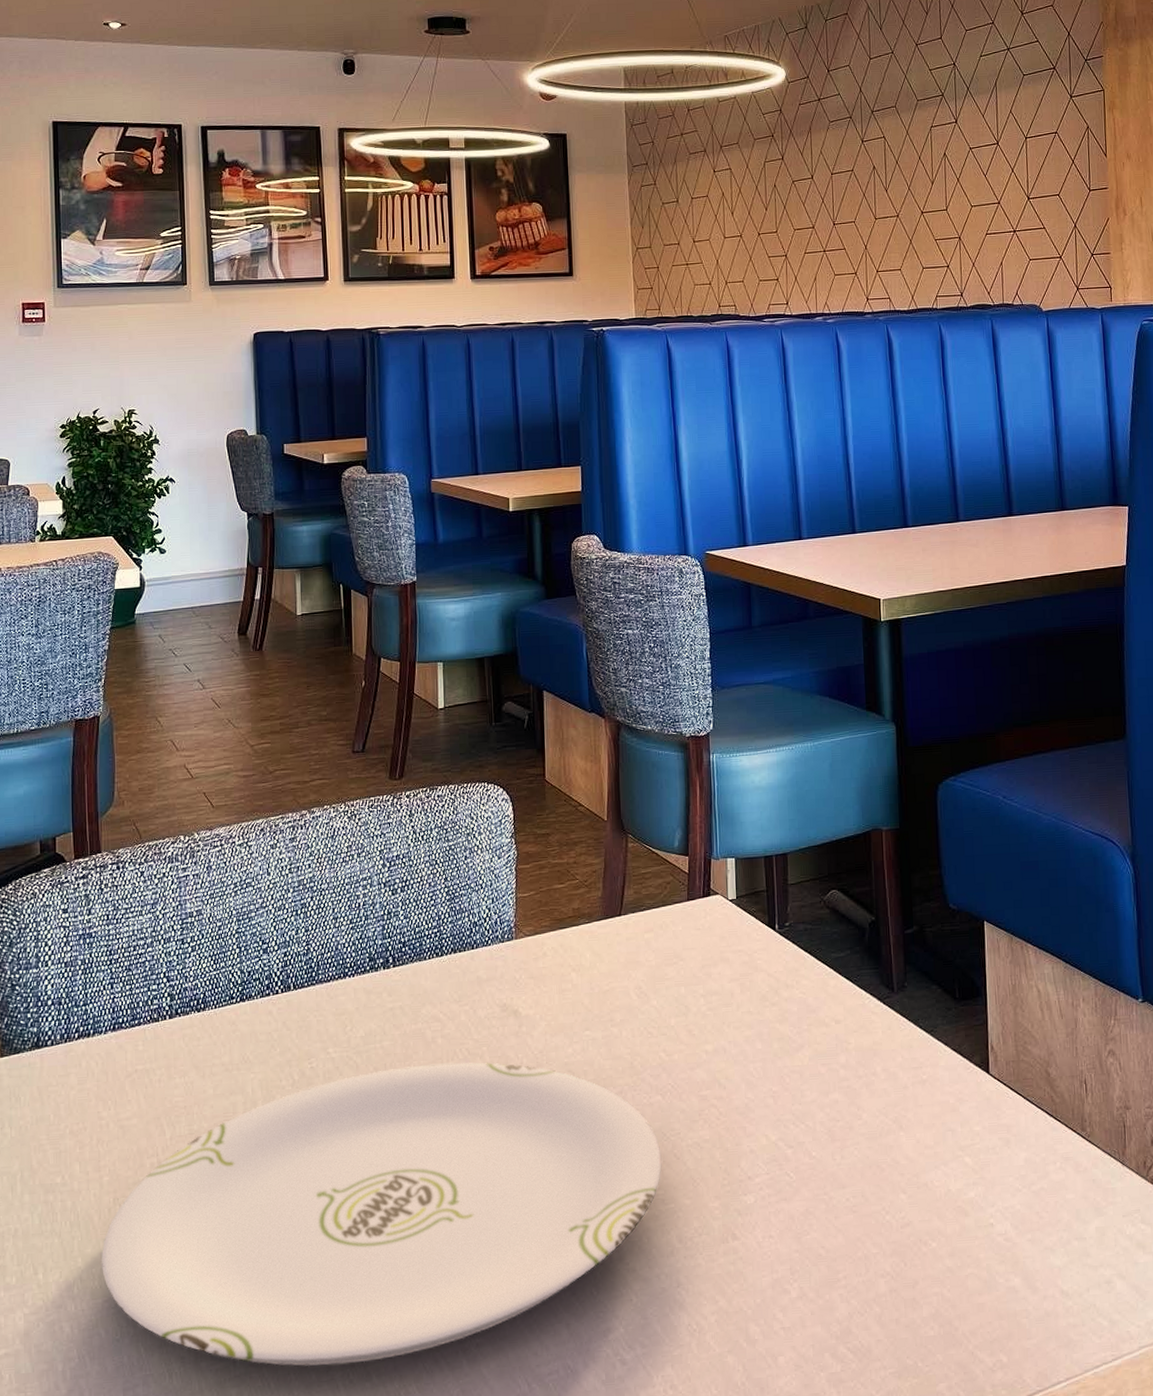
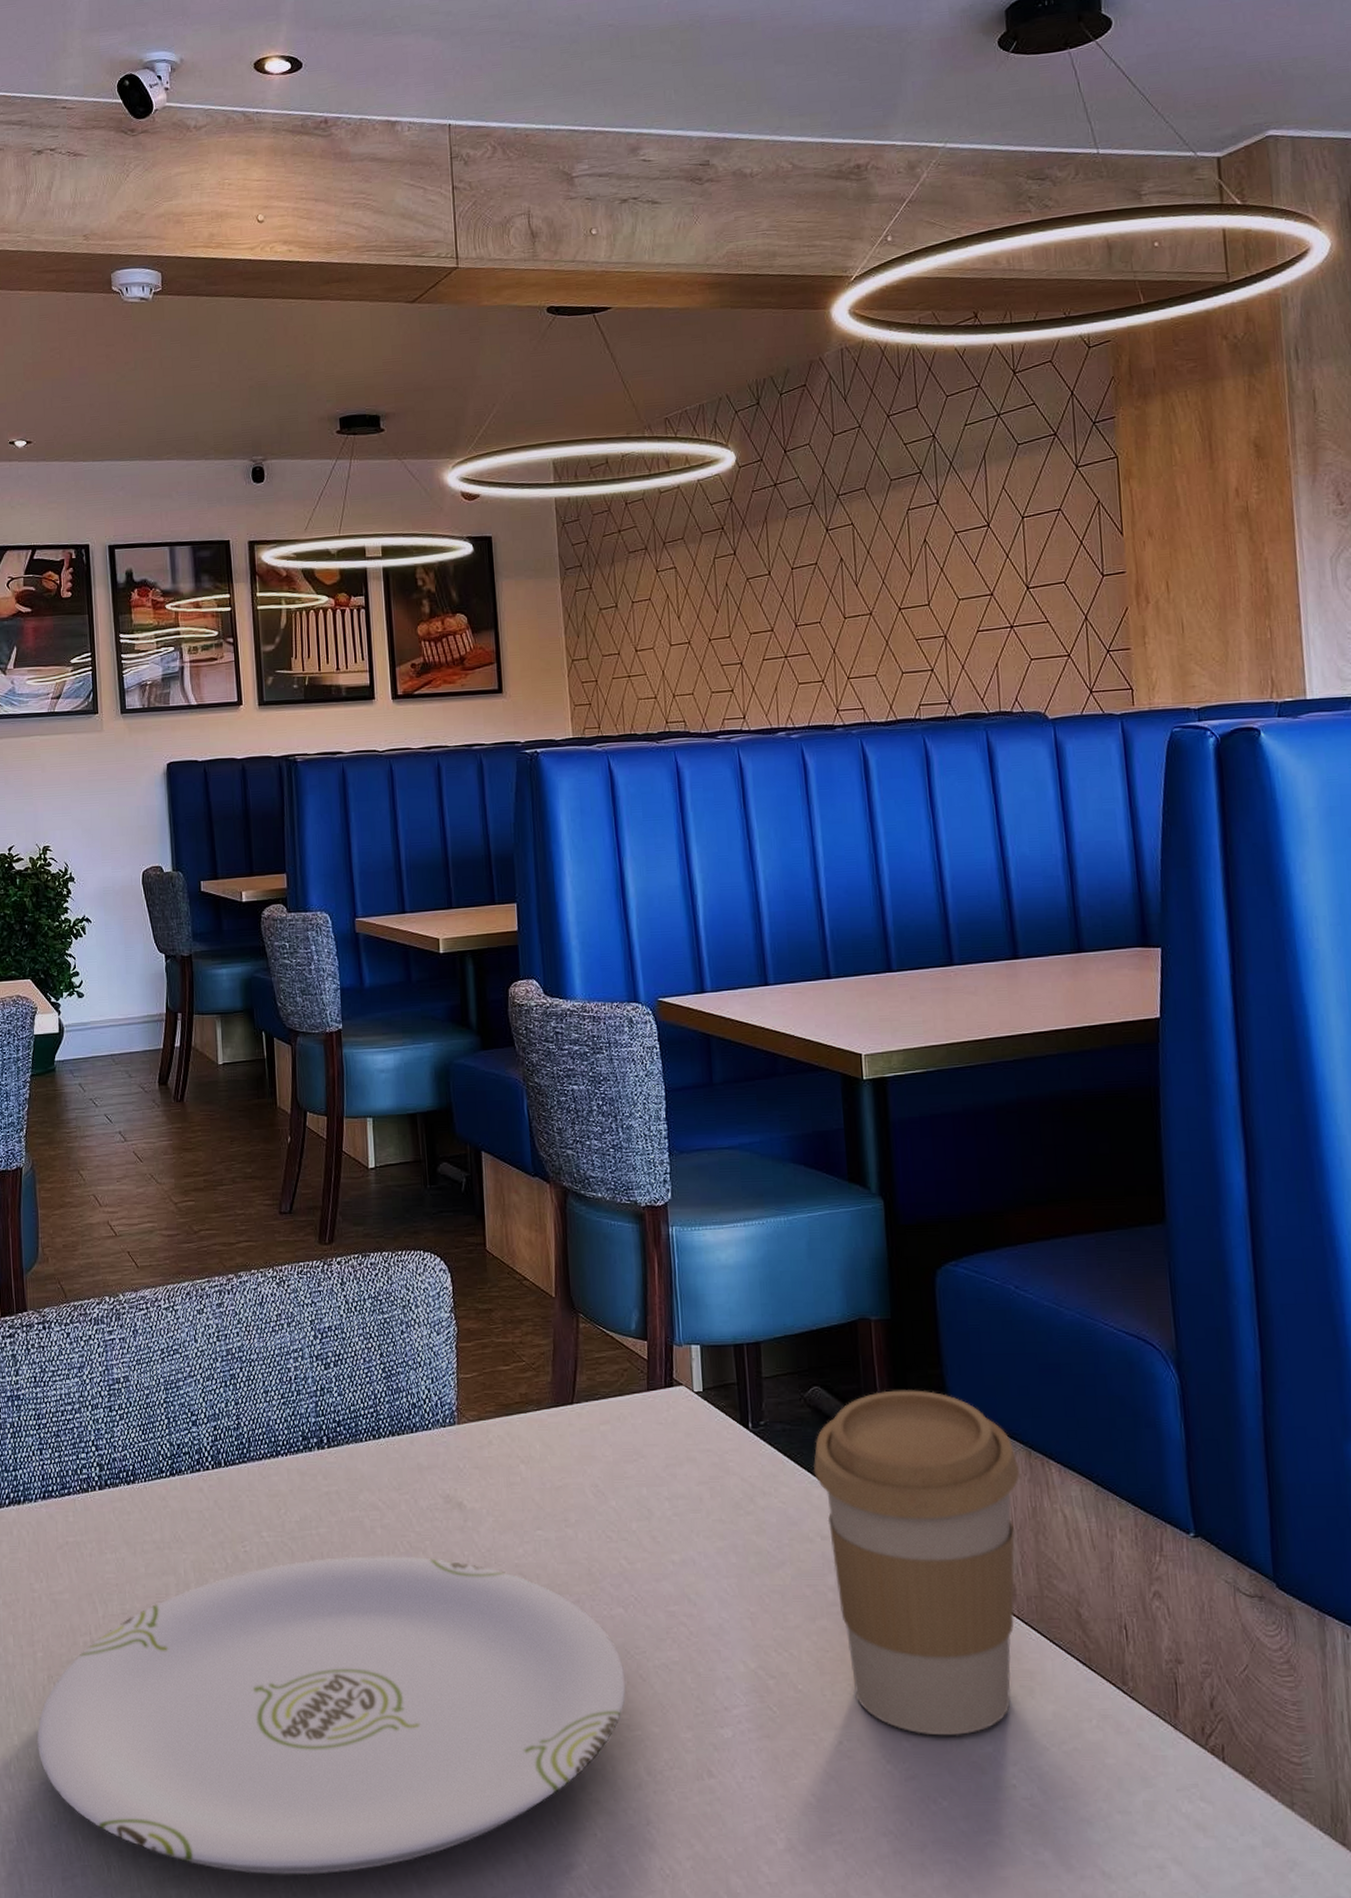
coffee cup: none [830,889,1003,1187] -> present [813,1390,1020,1736]

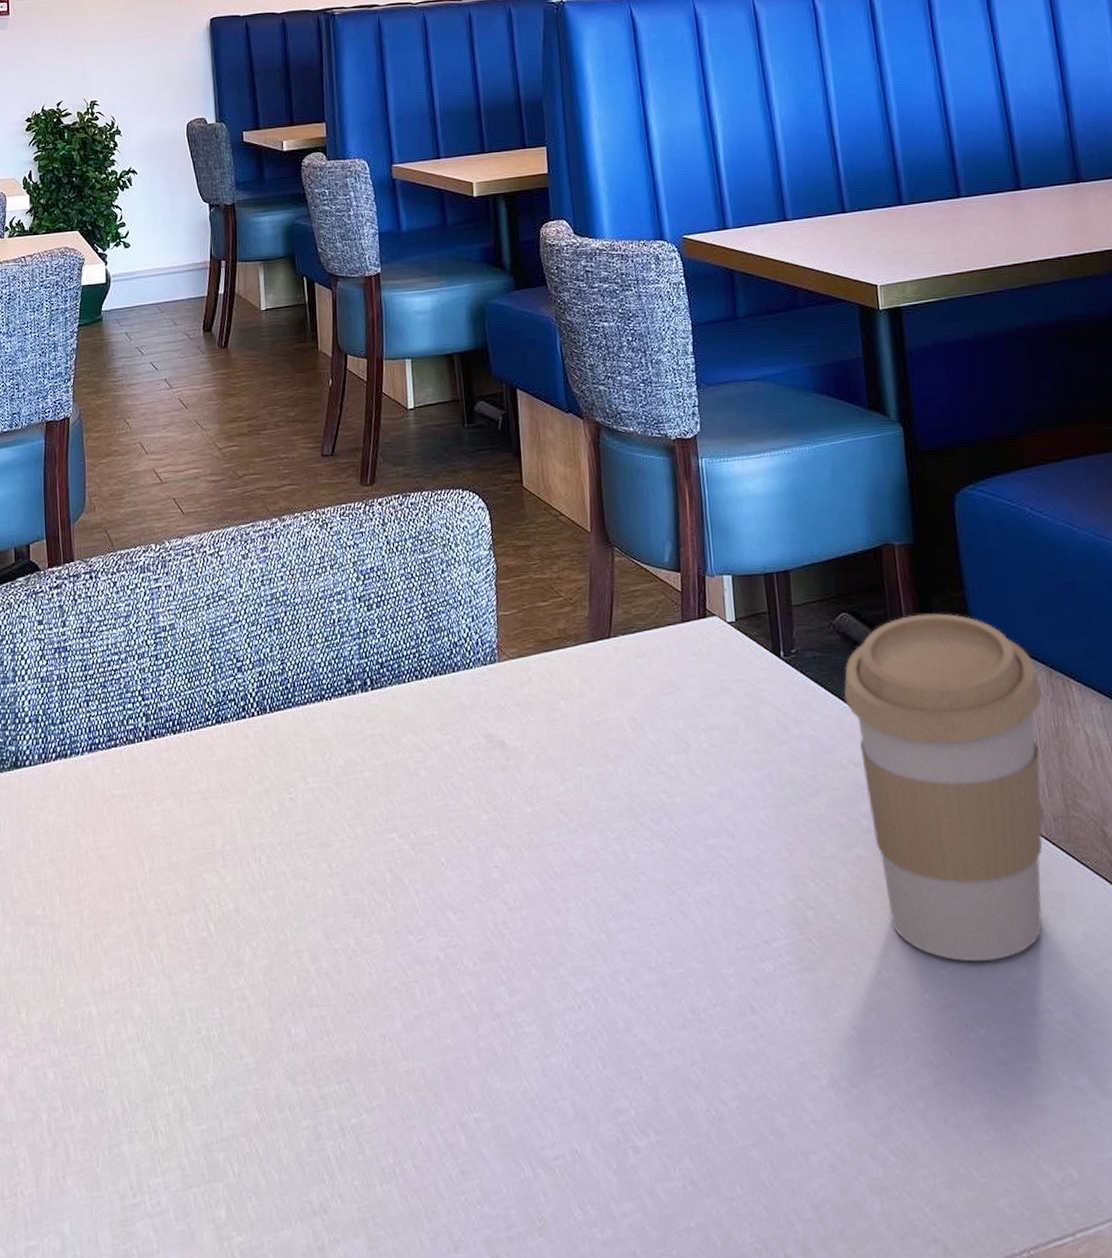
plate: present [36,1556,626,1876] -> none [82,797,668,1134]

